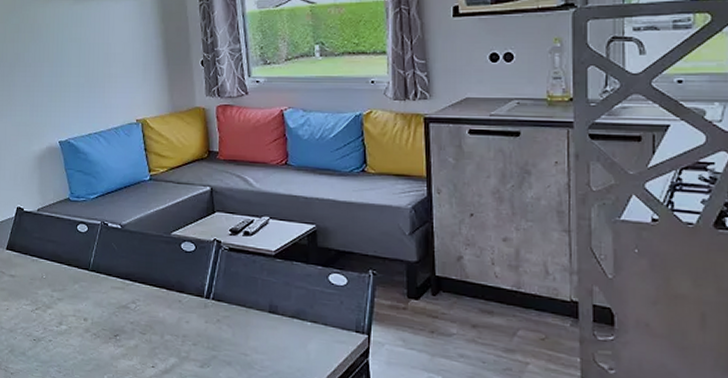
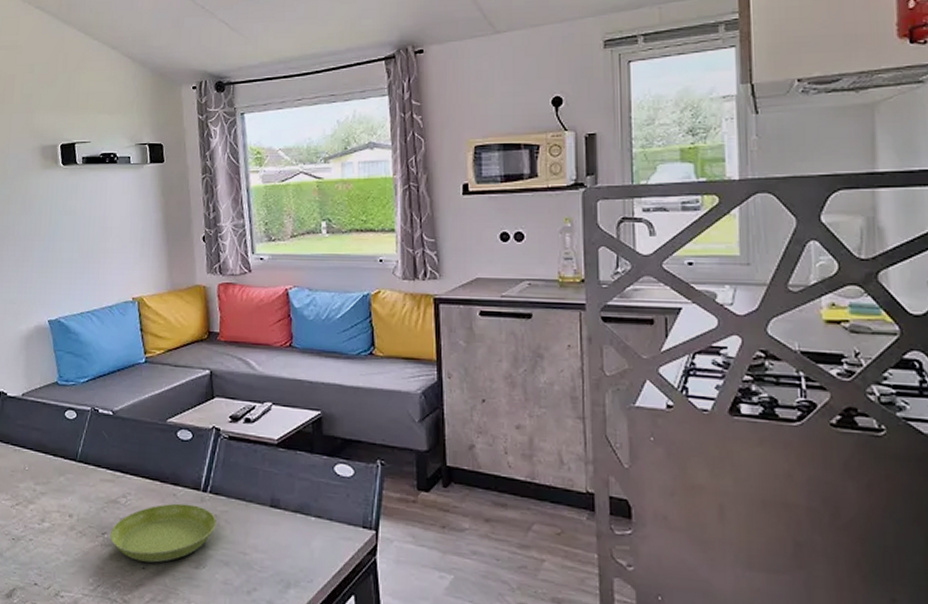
saucer: none [121,308,219,362] -> present [109,503,217,563]

